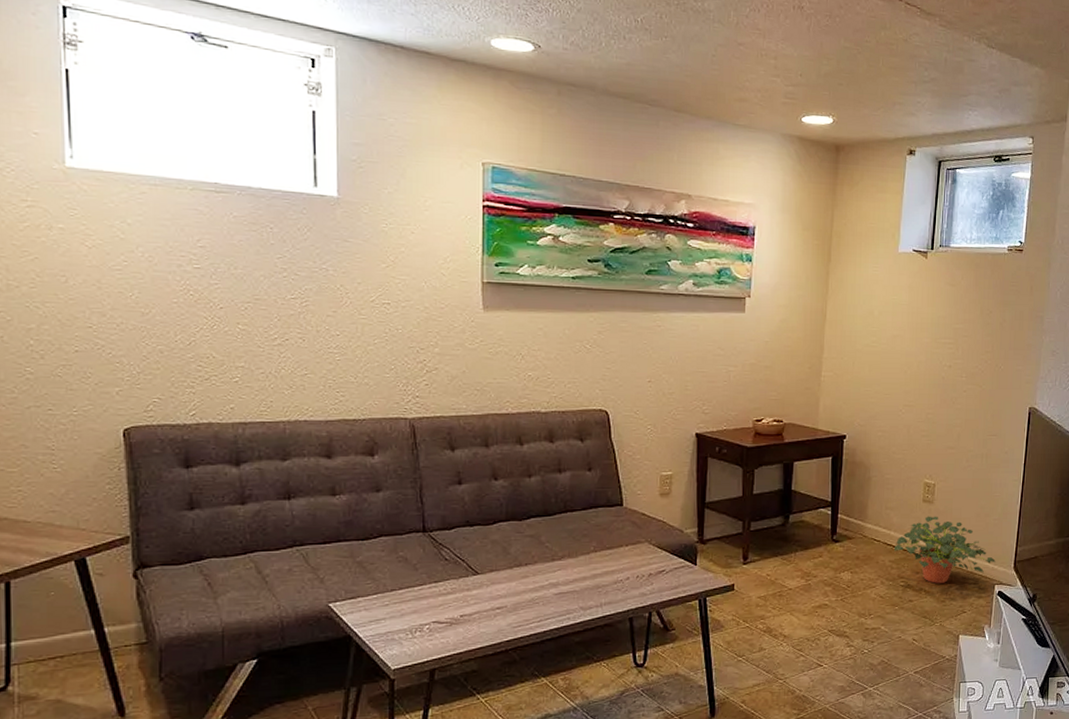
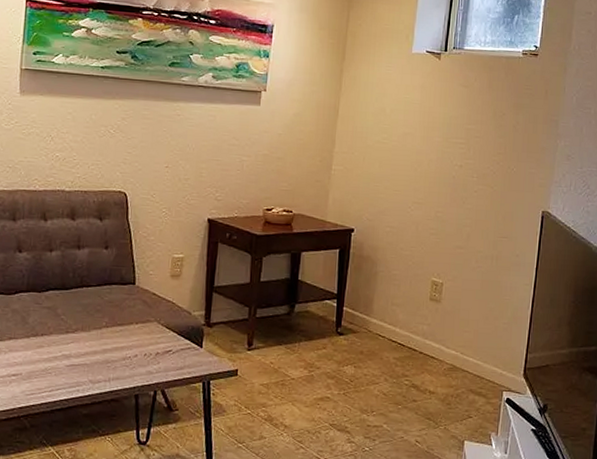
potted plant: present [895,516,996,583] -> none [399,315,504,385]

